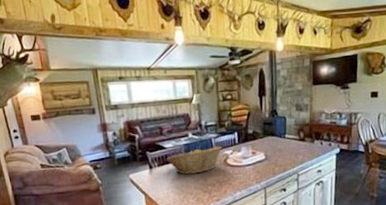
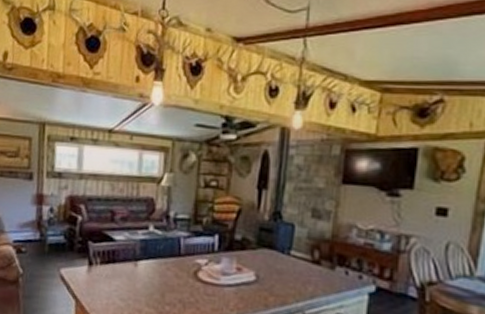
fruit basket: present [167,146,223,175] -> none [114,247,195,285]

